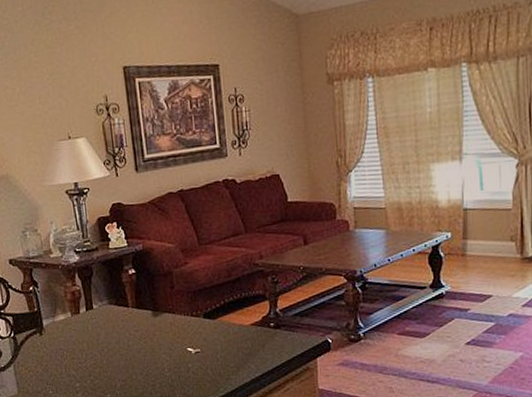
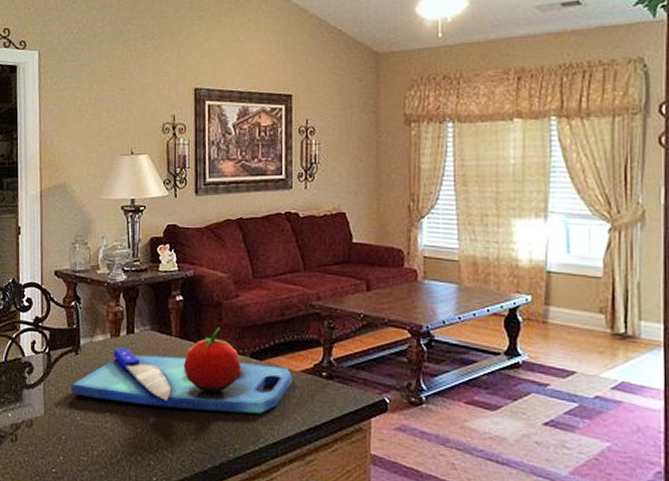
chopping board: none [39,294,244,373] -> present [70,327,293,414]

